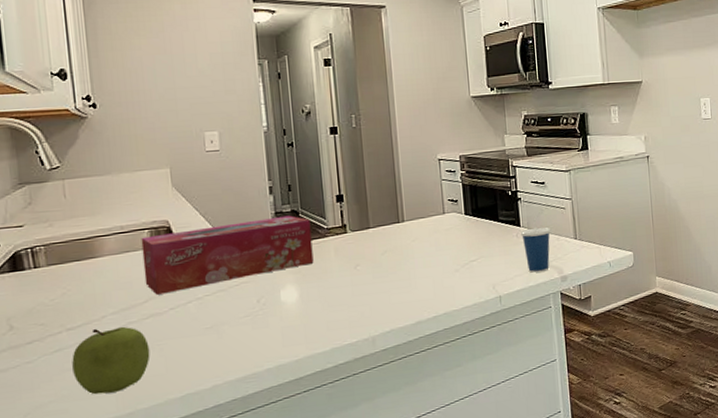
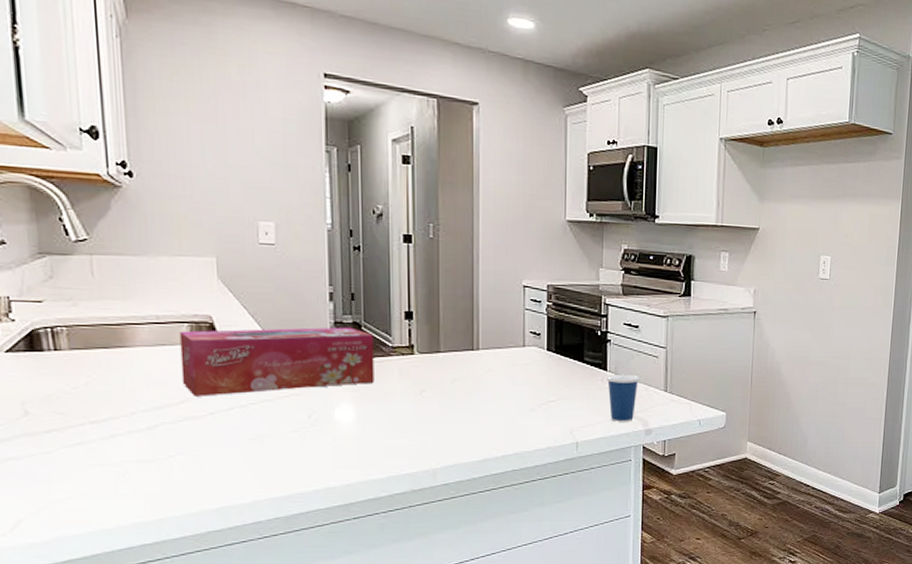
fruit: present [72,326,150,395] -> none [95,426,185,496]

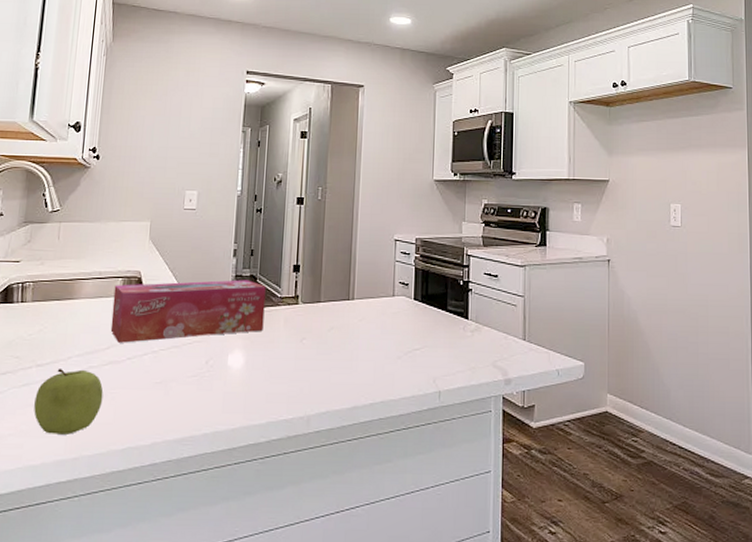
fruit: none [95,426,185,496] -> present [34,369,104,435]
cup: present [606,354,640,422] -> none [467,303,500,371]

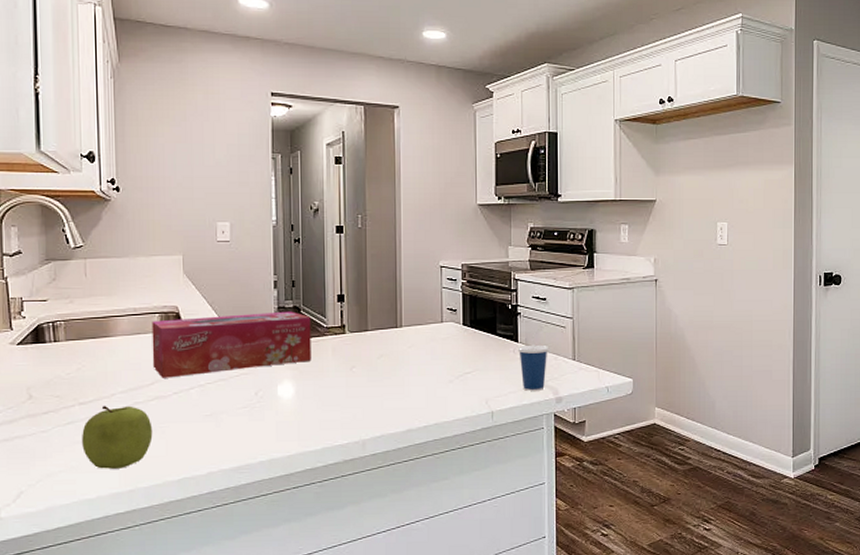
cup: none [467,303,500,371] -> present [517,325,550,391]

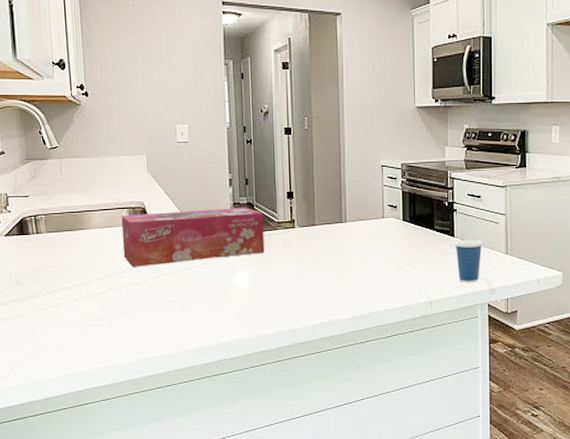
fruit: present [82,406,153,469] -> none [64,291,126,347]

